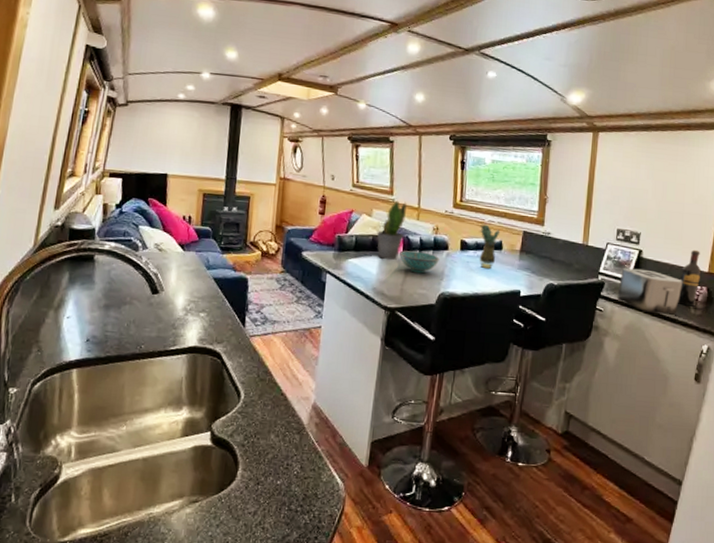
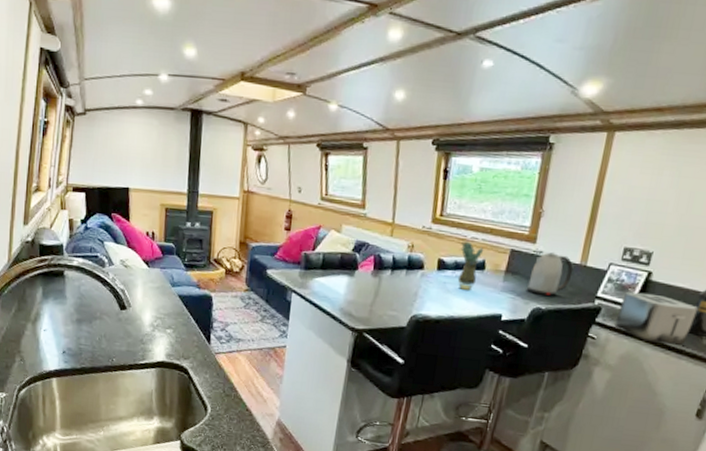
potted plant: present [376,199,407,261] -> none [345,214,380,280]
bowl: present [399,250,439,274] -> none [370,269,413,295]
kettle: none [540,233,578,274] -> present [527,252,574,297]

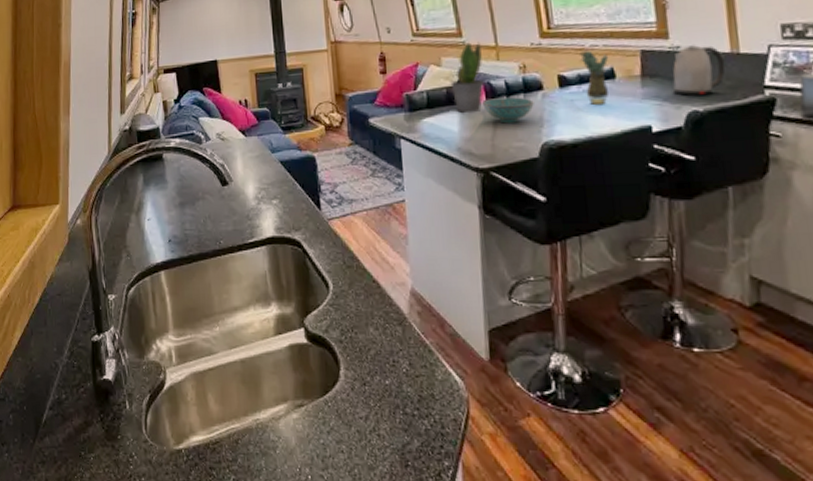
potted plant: none [345,214,380,280] -> present [450,41,484,114]
bowl: none [370,269,413,295] -> present [483,97,534,124]

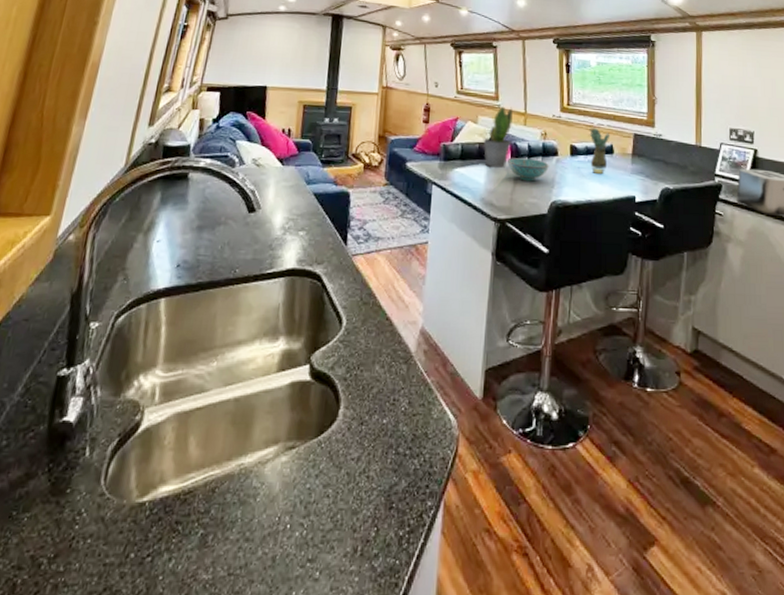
kettle: present [672,45,726,96] -> none [654,135,691,177]

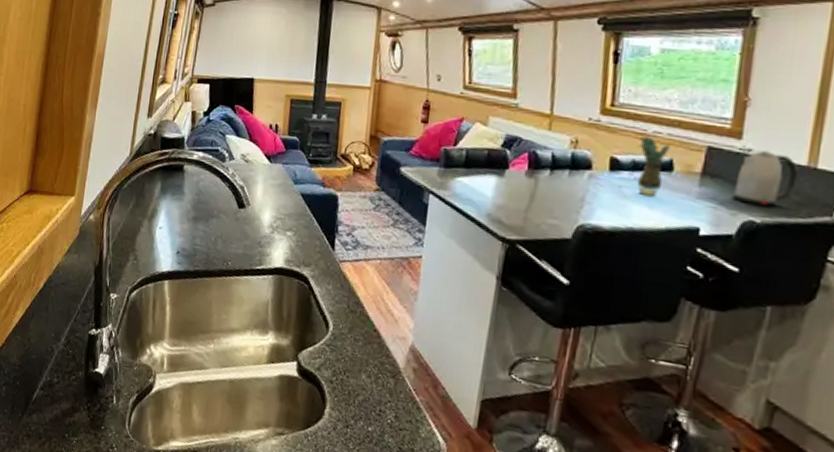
potted plant: present [483,105,513,169] -> none [492,104,535,181]
bowl: present [508,158,549,182] -> none [523,169,579,199]
kettle: none [654,135,691,177] -> present [733,150,799,208]

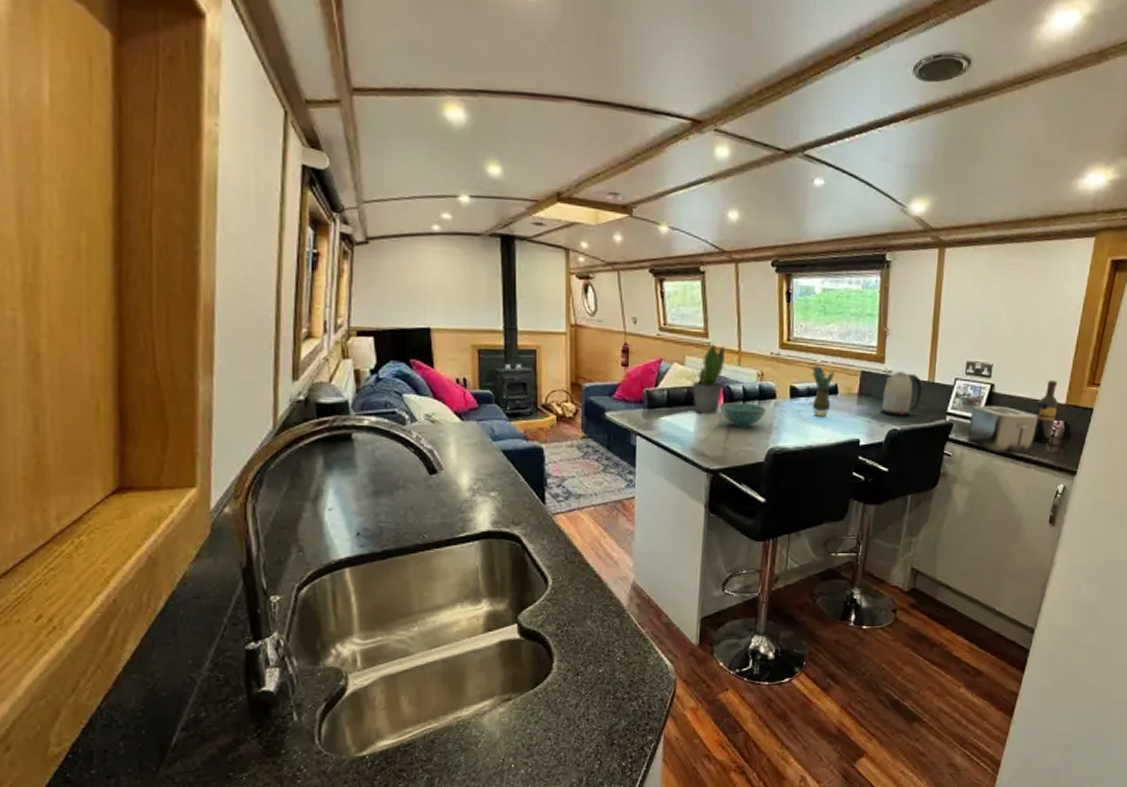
potted plant: none [492,104,535,181] -> present [691,342,725,415]
bowl: none [523,169,579,199] -> present [720,403,766,428]

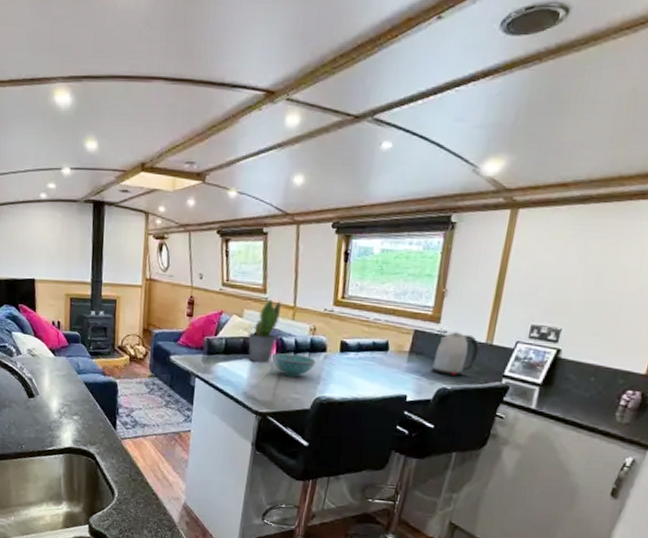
vase: present [811,364,835,418] -> none [360,321,387,373]
toaster: present [967,405,1038,455] -> none [523,369,610,424]
wine bottle: present [1032,379,1059,443] -> none [600,347,638,414]

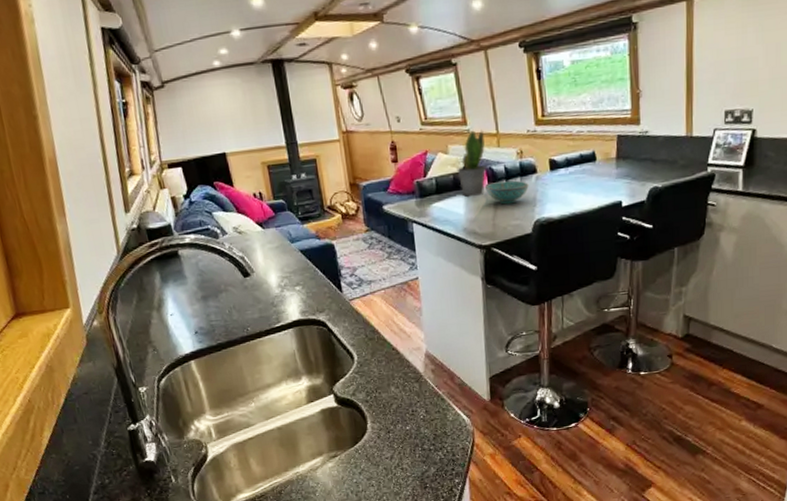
kettle: present [432,332,480,377] -> none [640,130,681,174]

